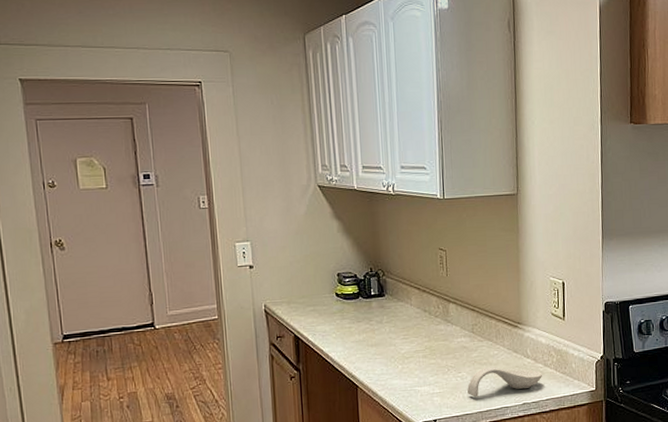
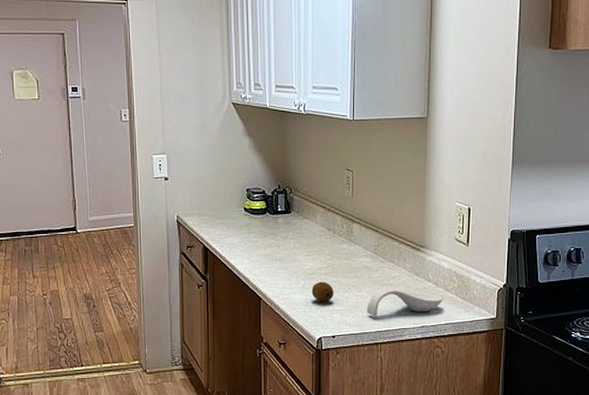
fruit: none [410,364,433,386] -> present [311,281,334,302]

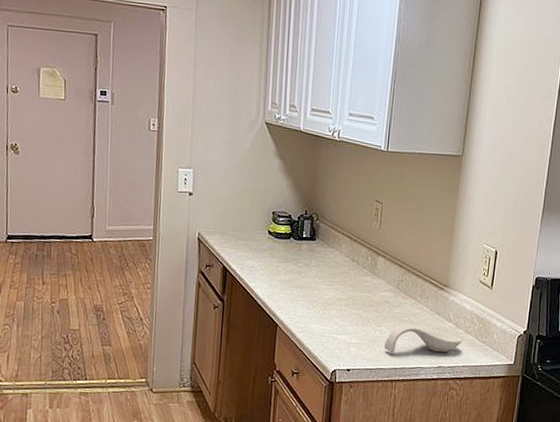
fruit: present [311,281,334,302] -> none [329,312,353,334]

